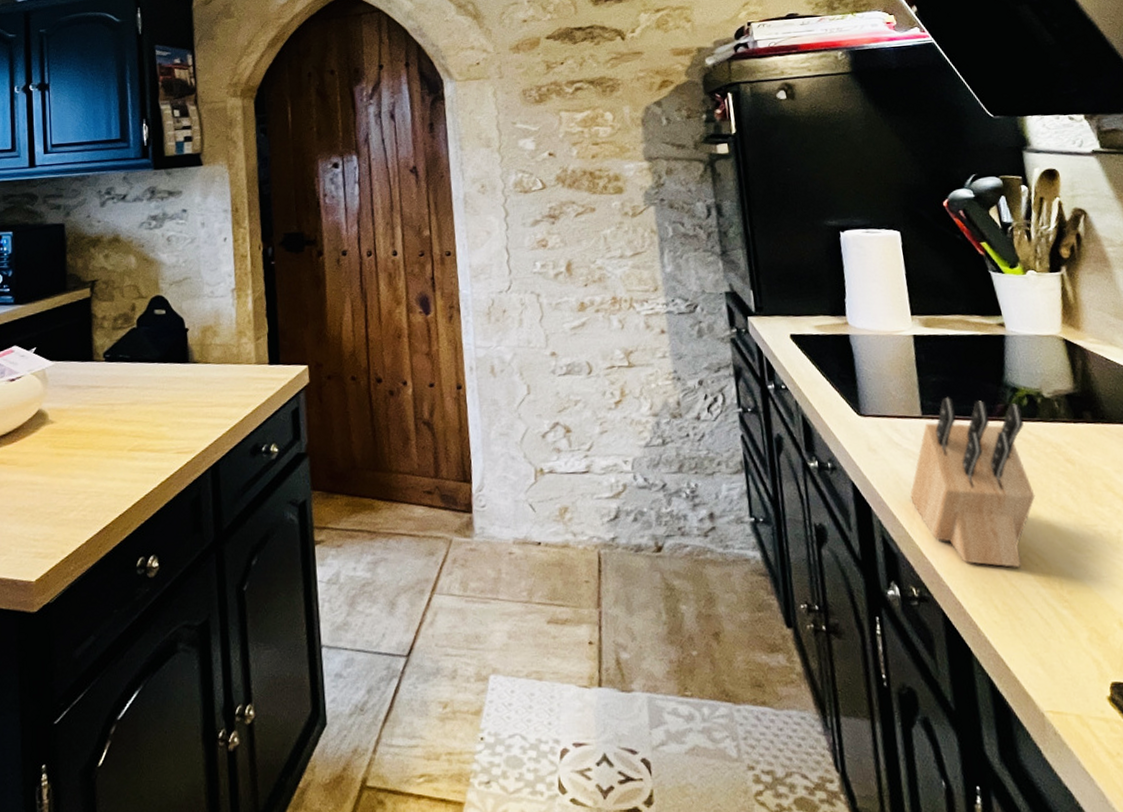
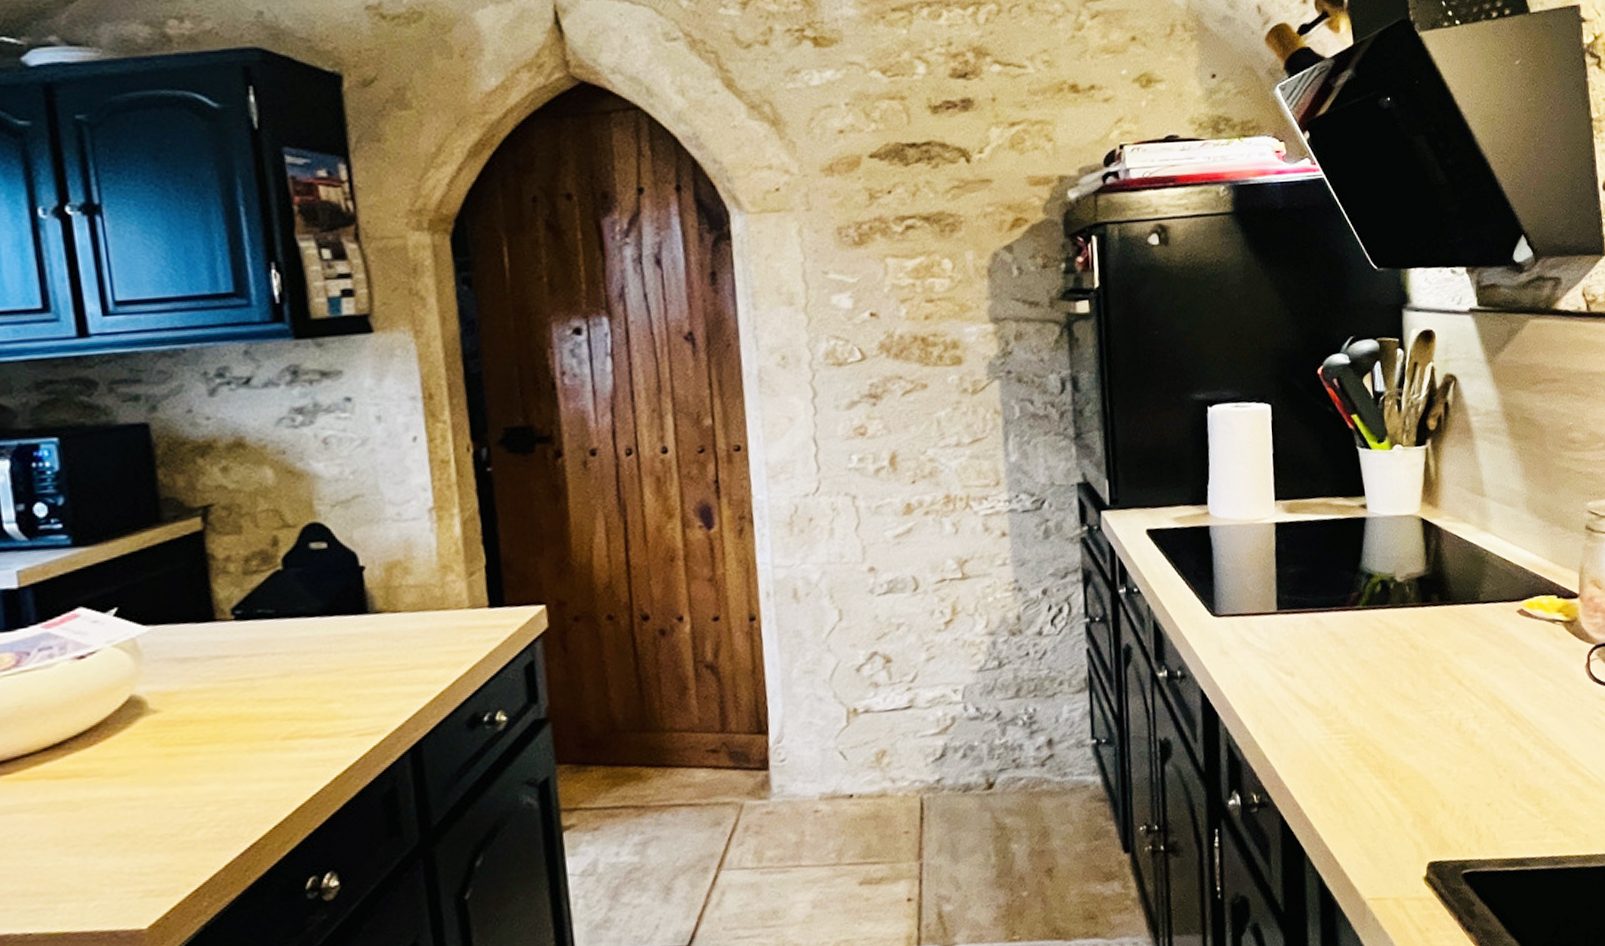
knife block: present [910,397,1036,567] -> none [1258,589,1379,763]

